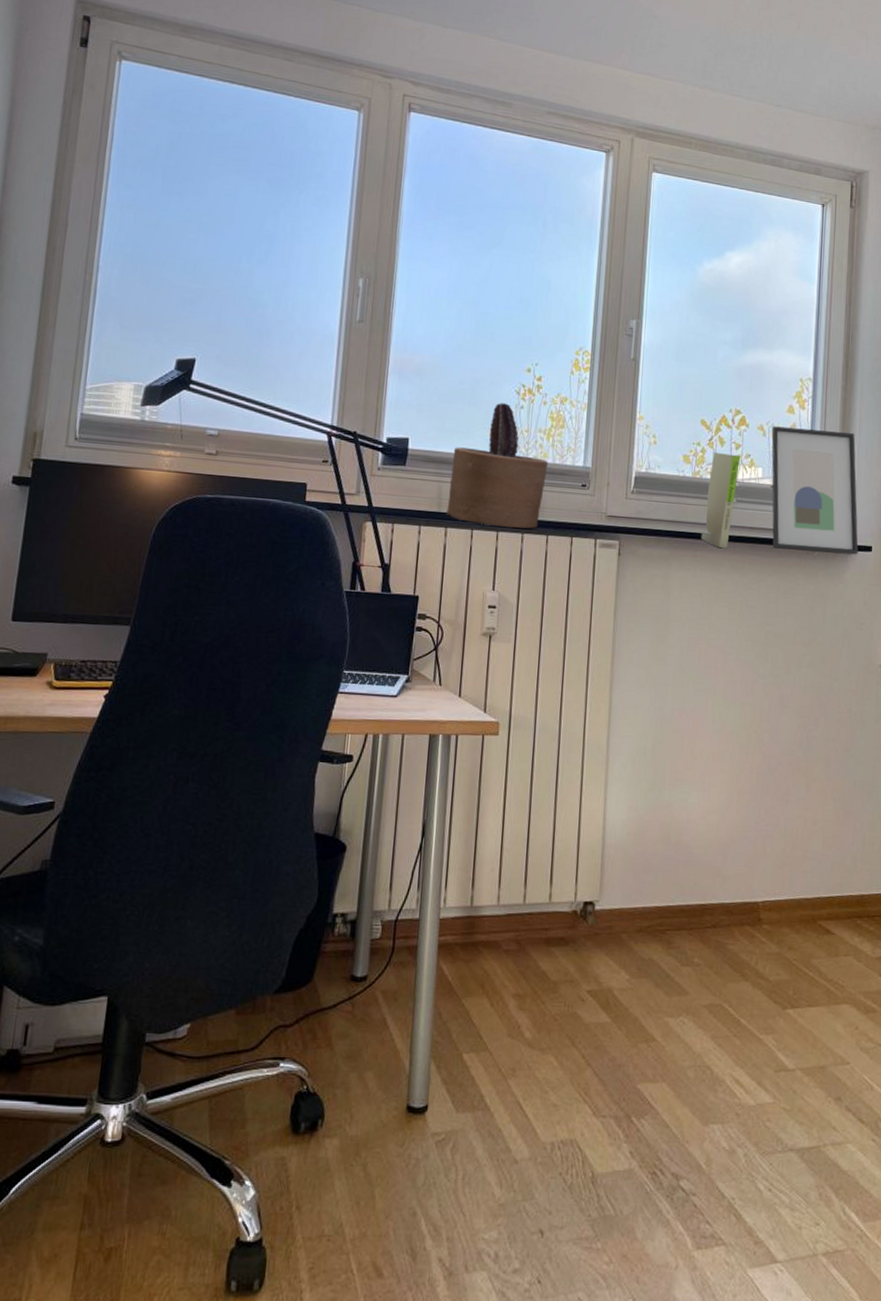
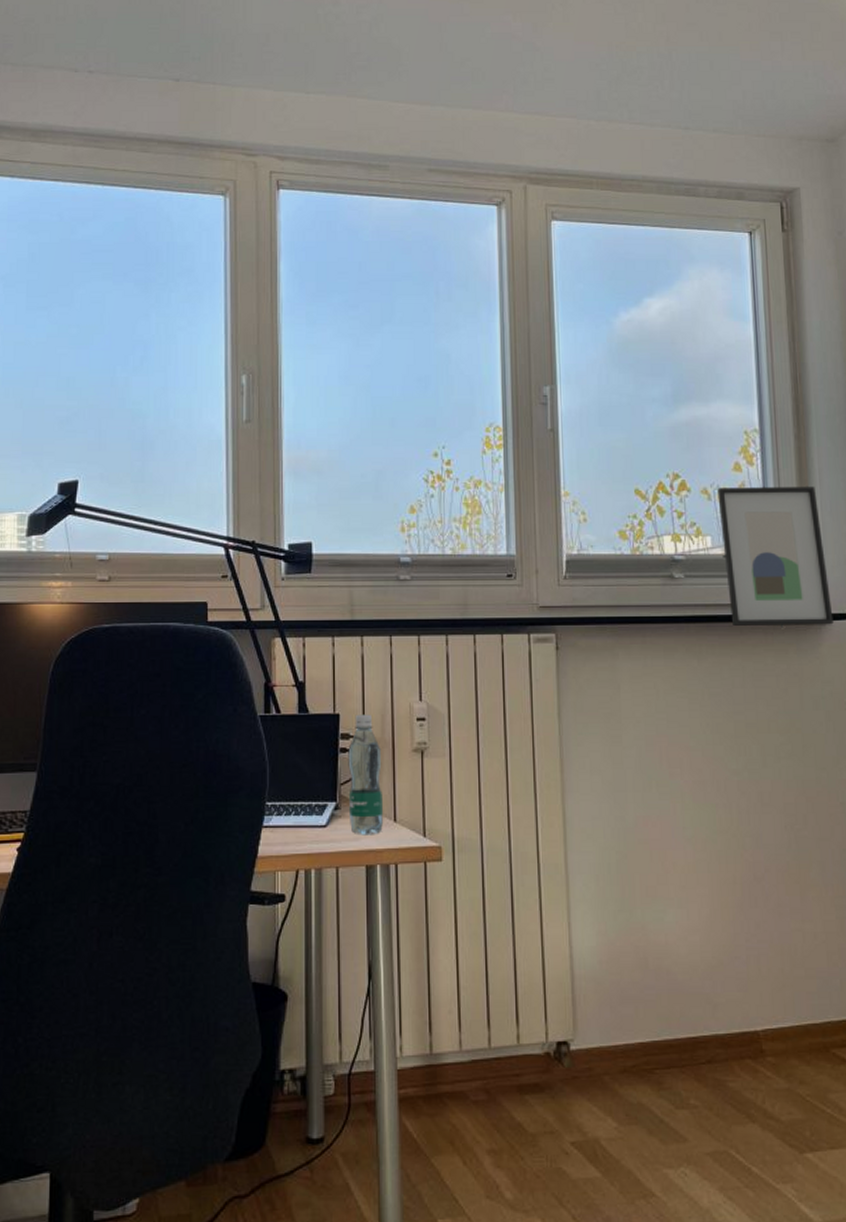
bottle: none [418,598,454,708] -> present [348,714,384,836]
potted cactus: present [446,403,549,529] -> none [361,493,468,631]
book: present [701,452,741,549] -> none [648,524,685,632]

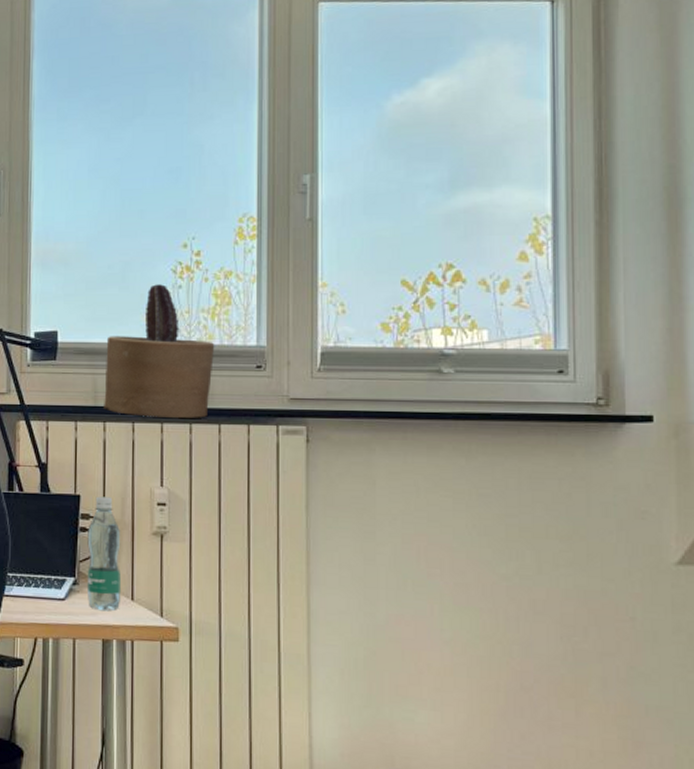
potted cactus: none [361,493,468,631] -> present [104,284,215,419]
picture frame: present [717,486,834,628] -> none [498,276,633,429]

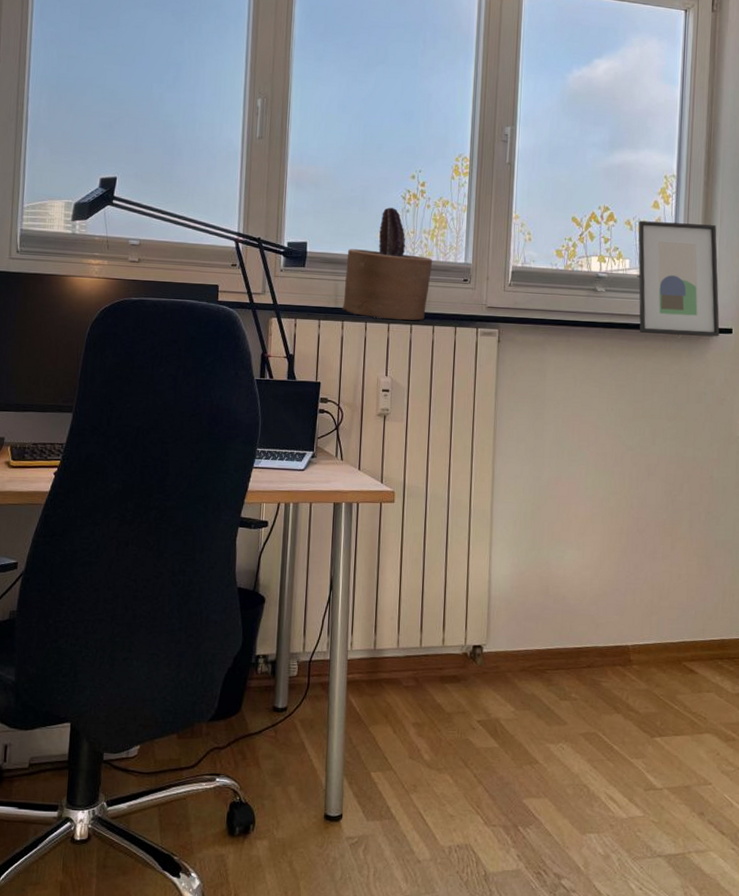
bottle: present [86,496,122,612] -> none [323,383,353,480]
picture frame: none [498,276,633,429] -> present [637,220,720,337]

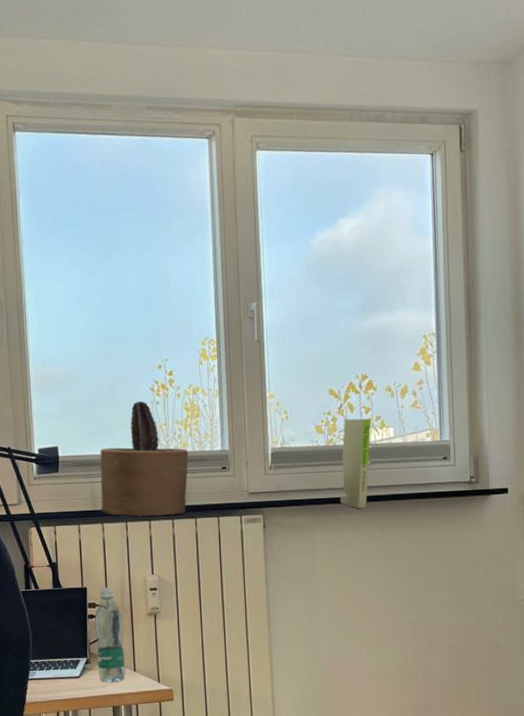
bottle: none [323,383,353,480] -> present [95,587,126,683]
book: none [573,247,610,334] -> present [340,418,372,509]
picture frame: present [637,220,720,337] -> none [399,380,495,503]

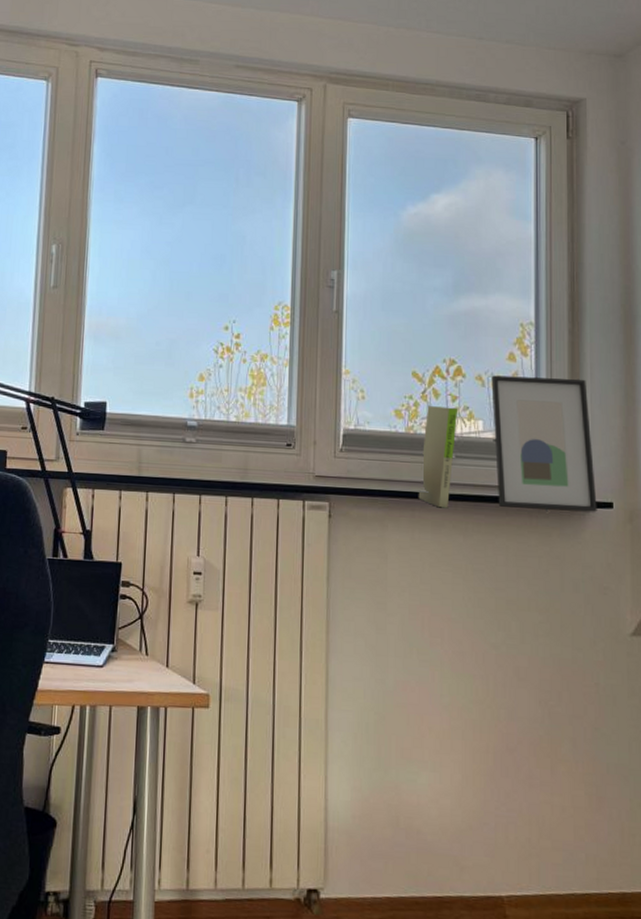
bottle: present [95,587,126,683] -> none [124,564,159,679]
potted cactus: present [100,401,189,517] -> none [147,362,251,492]
picture frame: none [399,380,495,503] -> present [491,375,597,512]

